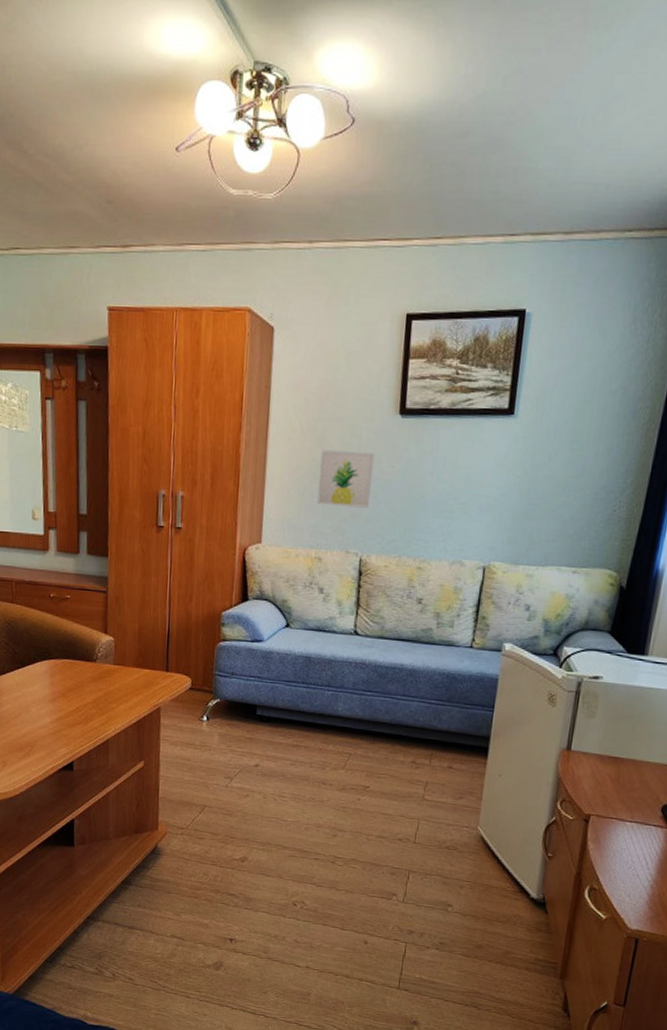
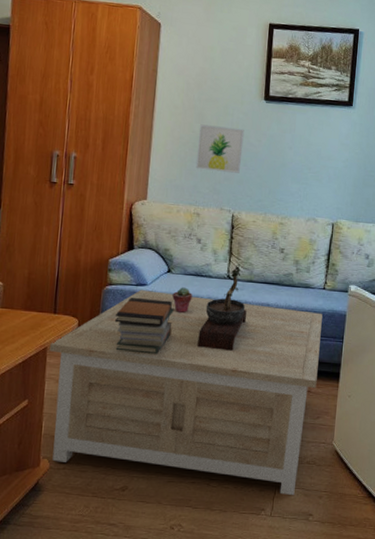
coffee table: none [162,647,469,883] -> present [49,290,323,496]
book stack: none [229,655,295,719] -> present [114,298,175,355]
potted succulent: none [292,644,314,674] -> present [172,287,192,314]
bonsai tree: none [320,617,377,717] -> present [197,264,247,351]

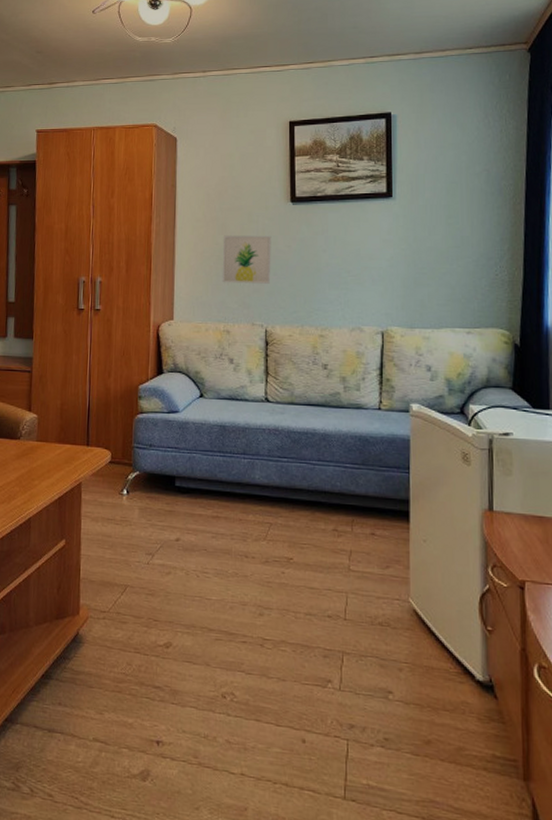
coffee table: present [49,290,323,496] -> none [83,418,382,666]
book stack: present [114,298,175,355] -> none [147,427,211,490]
potted succulent: present [172,287,192,314] -> none [207,413,228,443]
bonsai tree: present [197,264,247,351] -> none [238,384,291,485]

